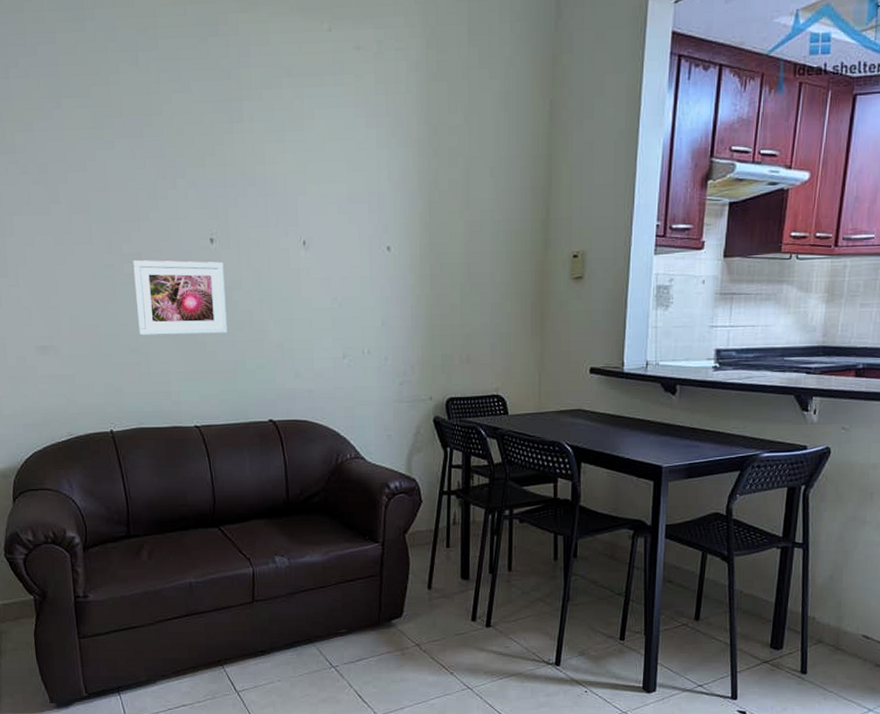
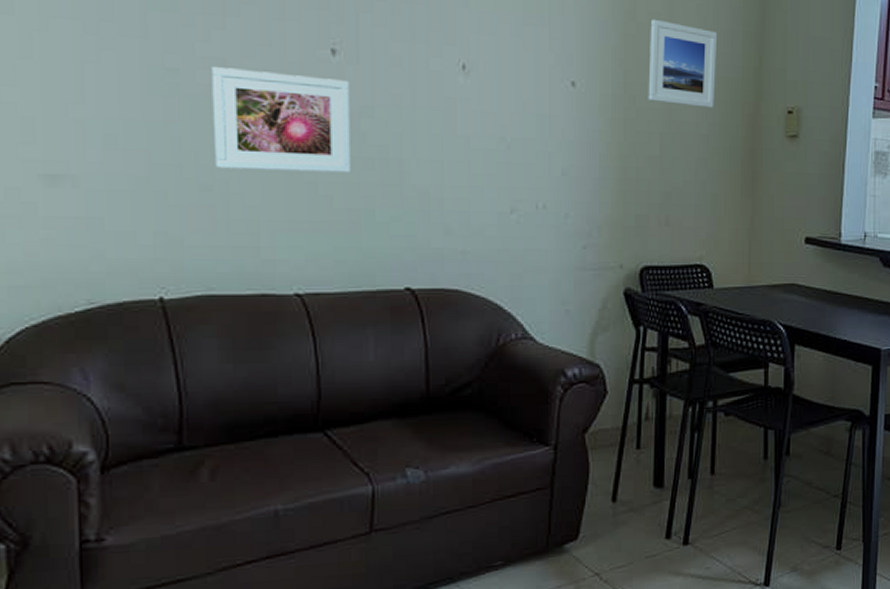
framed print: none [449,185,509,259] -> present [648,19,718,108]

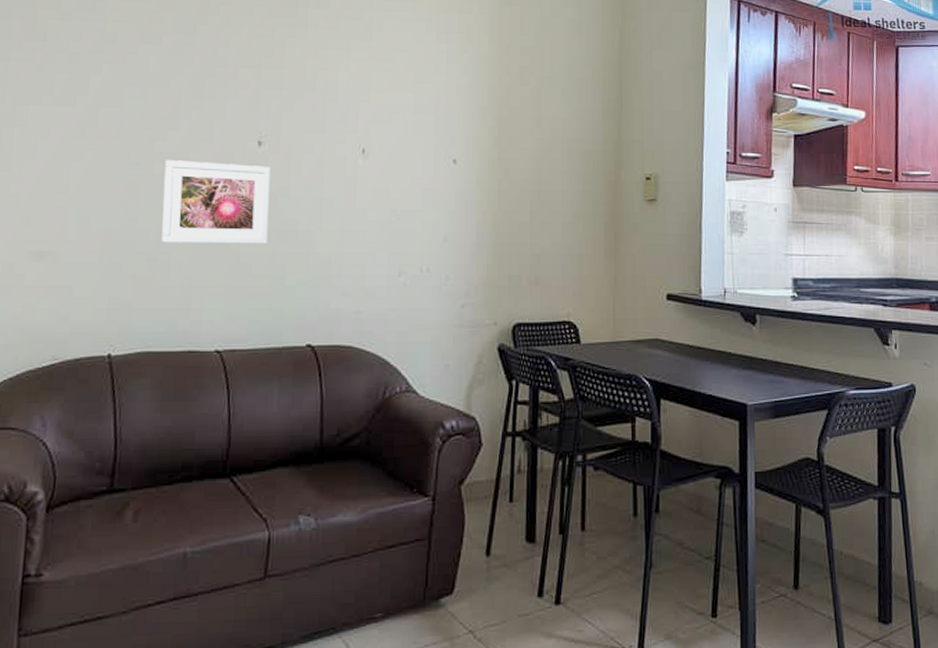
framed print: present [648,19,718,108] -> none [519,103,581,177]

